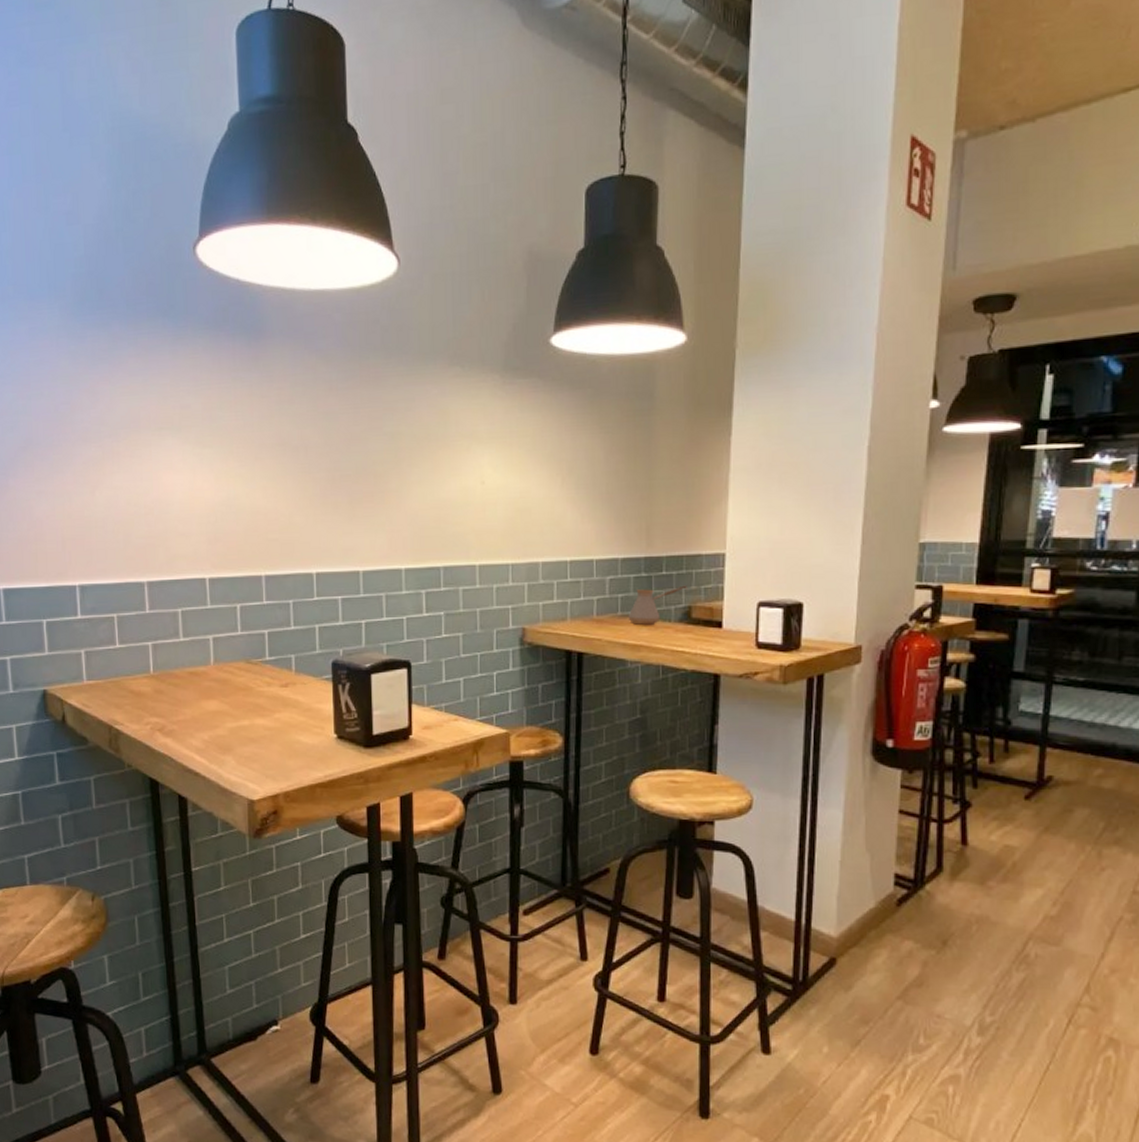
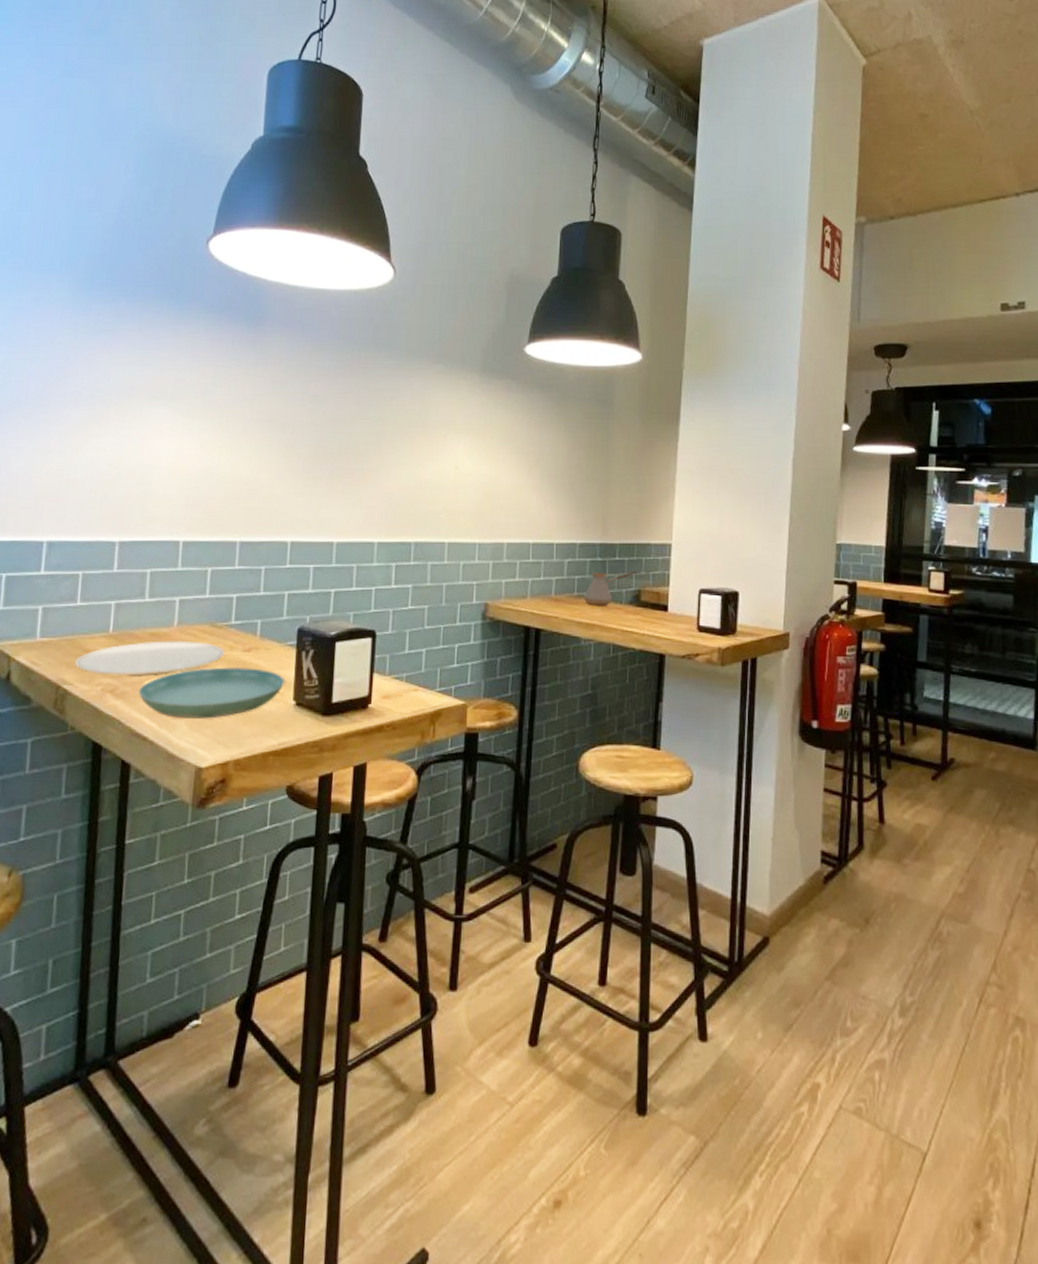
plate: none [123,679,263,715] -> present [75,641,225,676]
saucer: none [185,703,324,754] -> present [138,667,285,719]

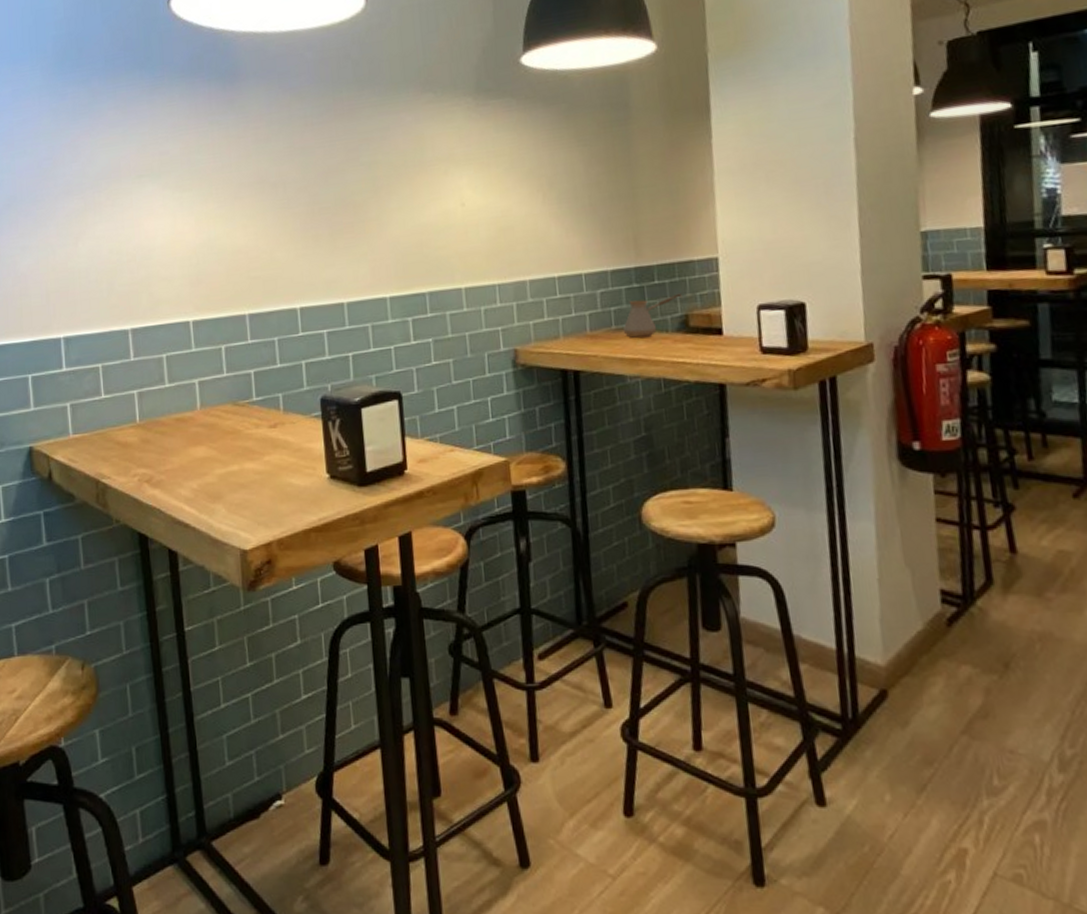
plate: present [75,641,225,676] -> none [109,422,251,466]
saucer: present [138,667,285,719] -> none [173,444,315,502]

